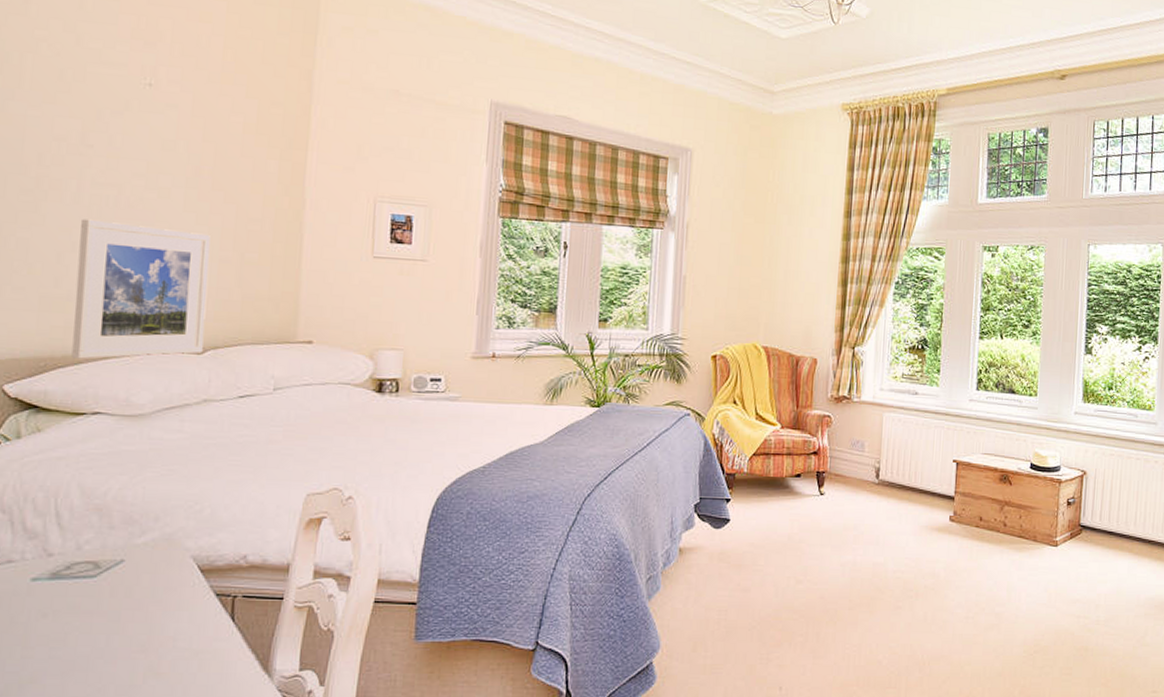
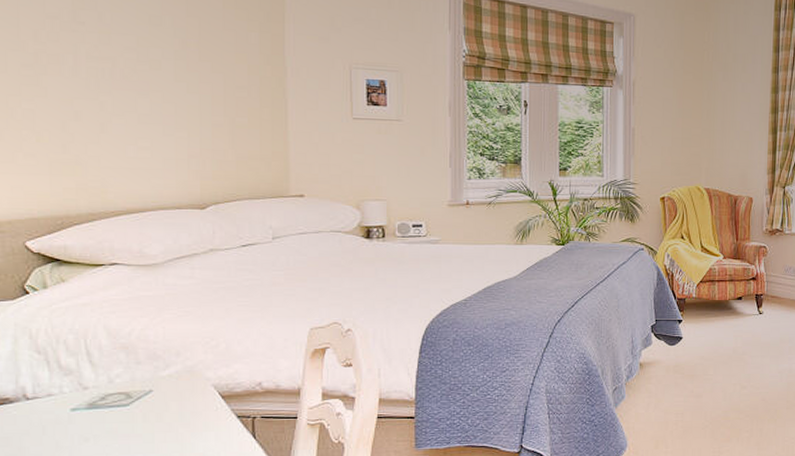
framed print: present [71,218,211,359] -> none [81,90,205,217]

